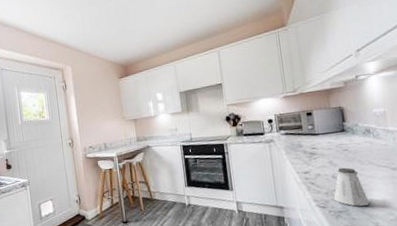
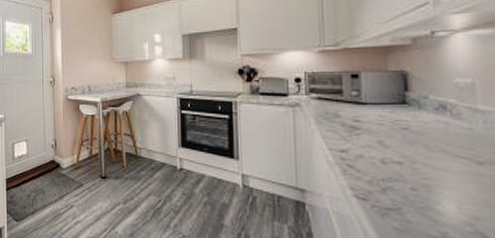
saltshaker: present [334,167,370,207] -> none [380,151,435,207]

